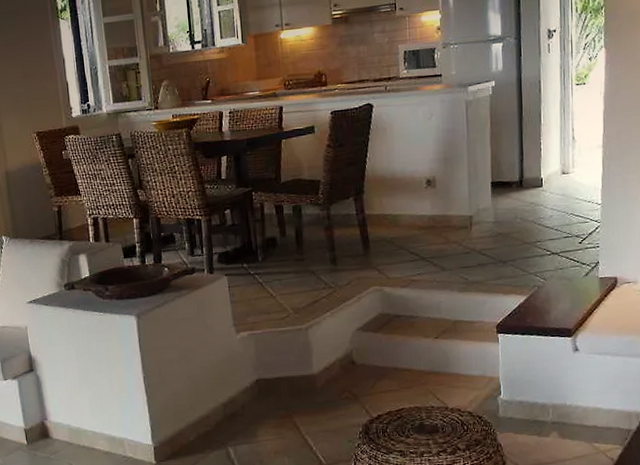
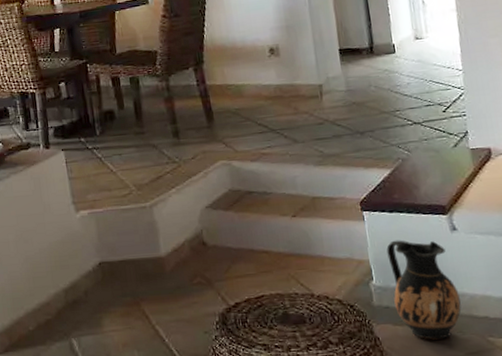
ceramic jug: none [515,359,574,446] -> present [386,240,462,340]

